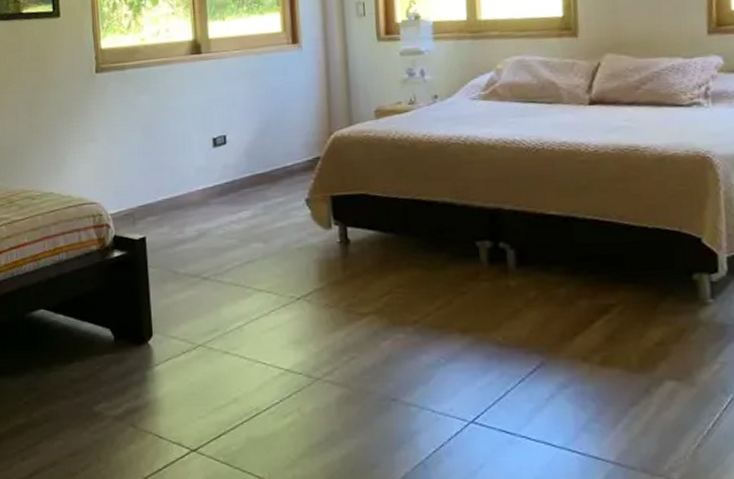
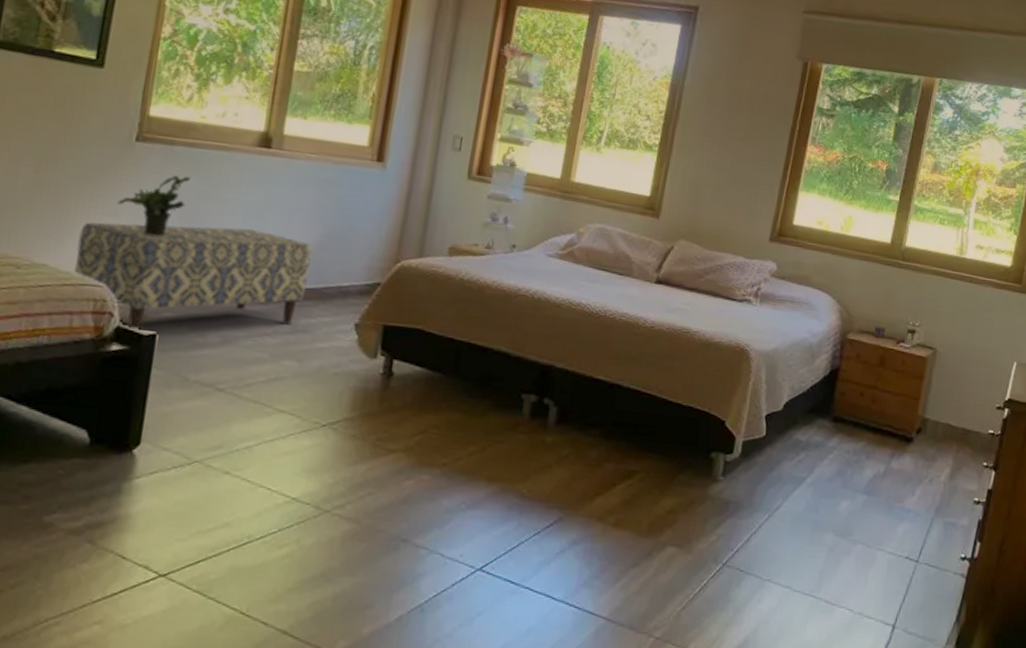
bench: none [71,130,257,236] -> present [73,222,312,330]
potted plant: none [93,95,145,152] -> present [117,175,190,236]

